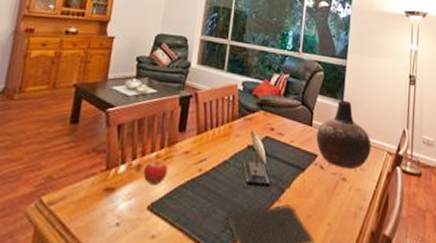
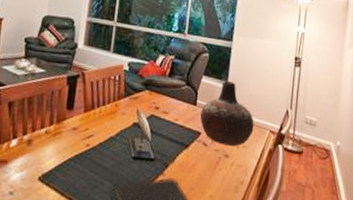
fruit: present [143,159,168,186] -> none [34,134,57,159]

